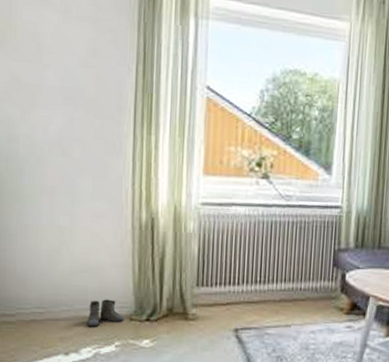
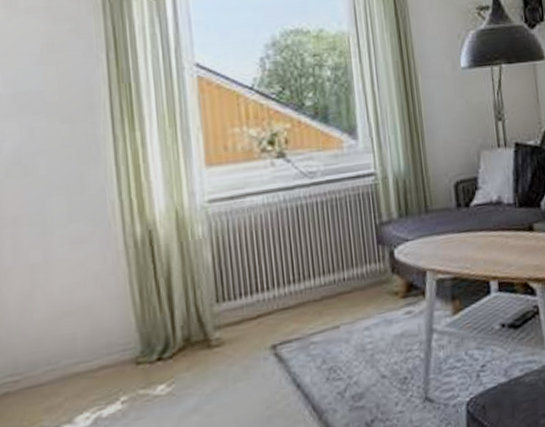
boots: present [84,299,124,327] -> none [75,343,129,386]

